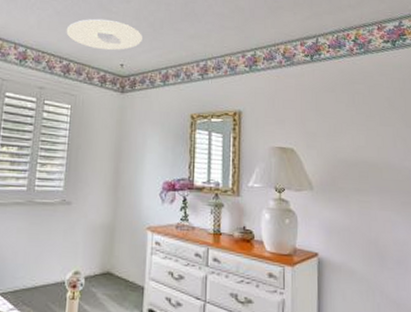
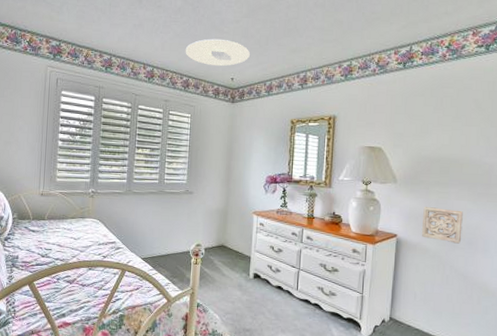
wall ornament: none [344,219,390,263] -> present [421,207,463,244]

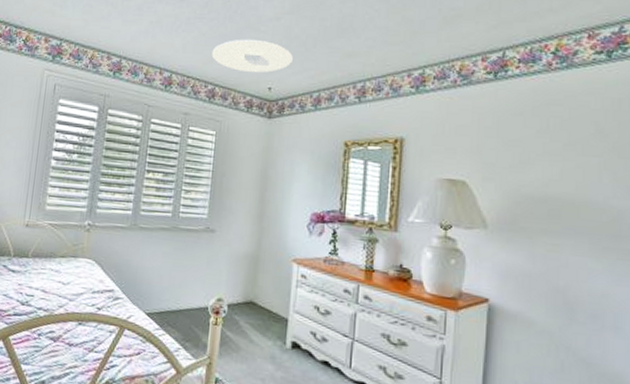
wall ornament: present [421,207,463,244] -> none [523,263,582,317]

